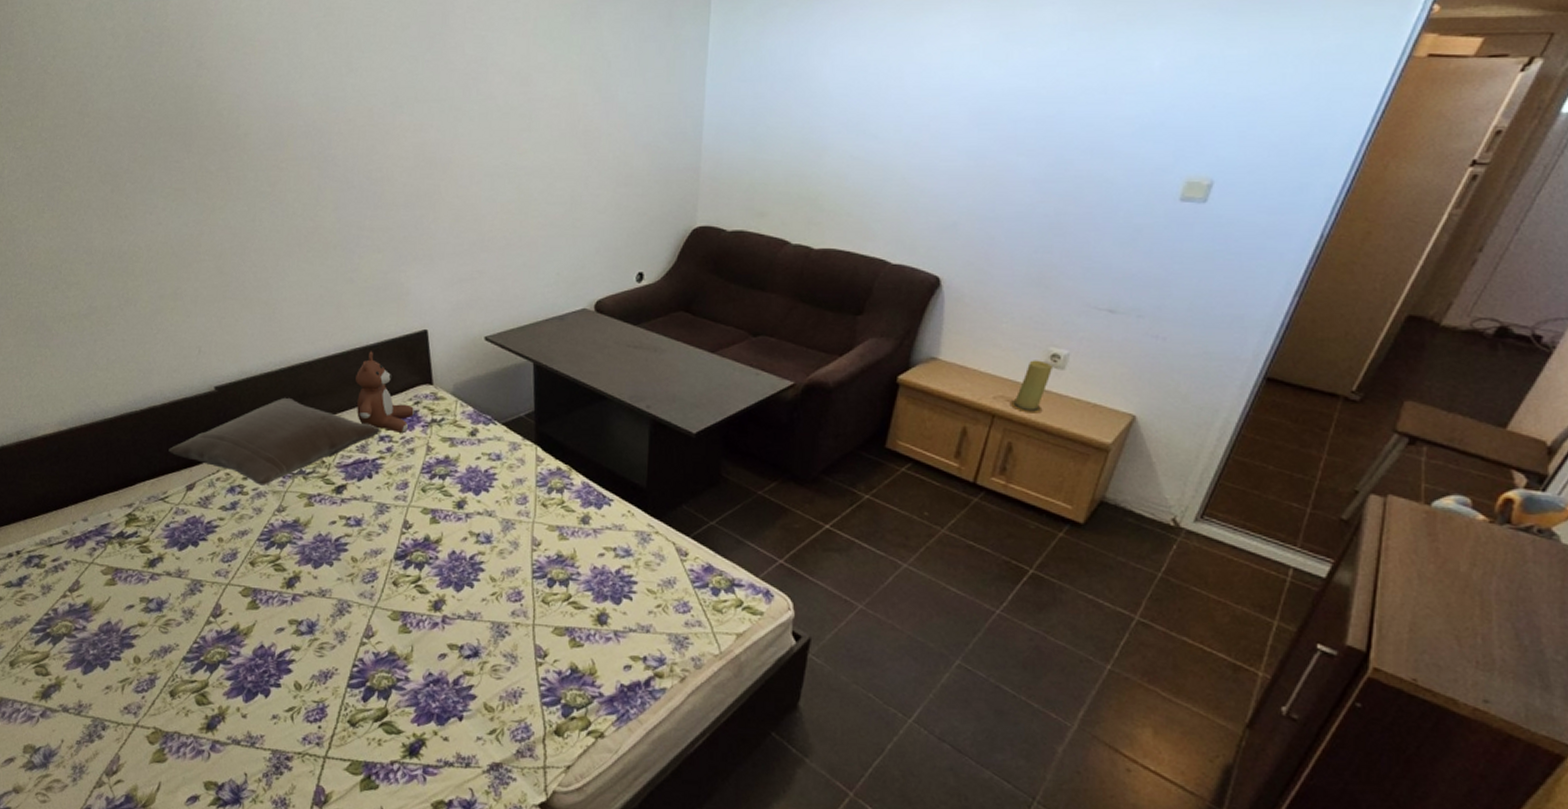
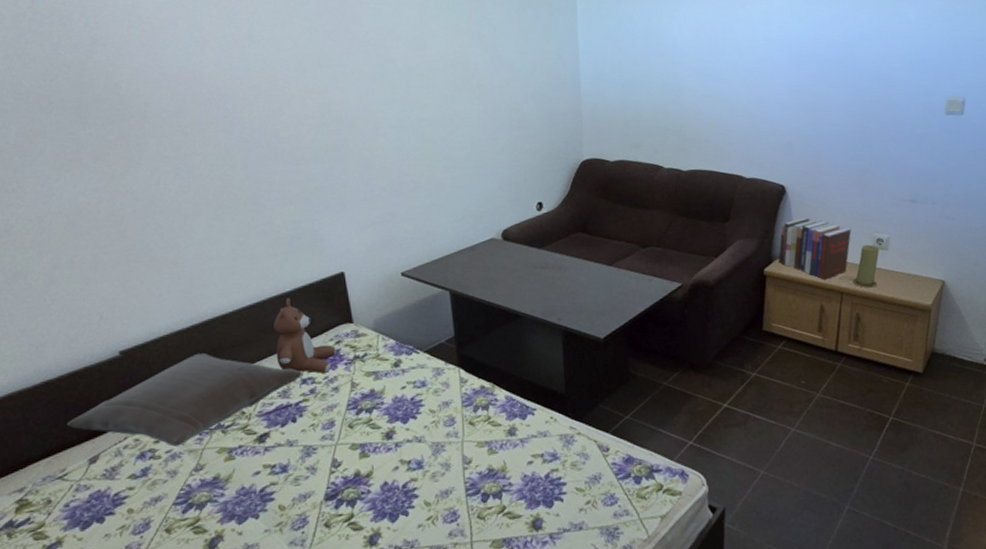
books: none [918,319,1019,397] -> present [778,217,852,280]

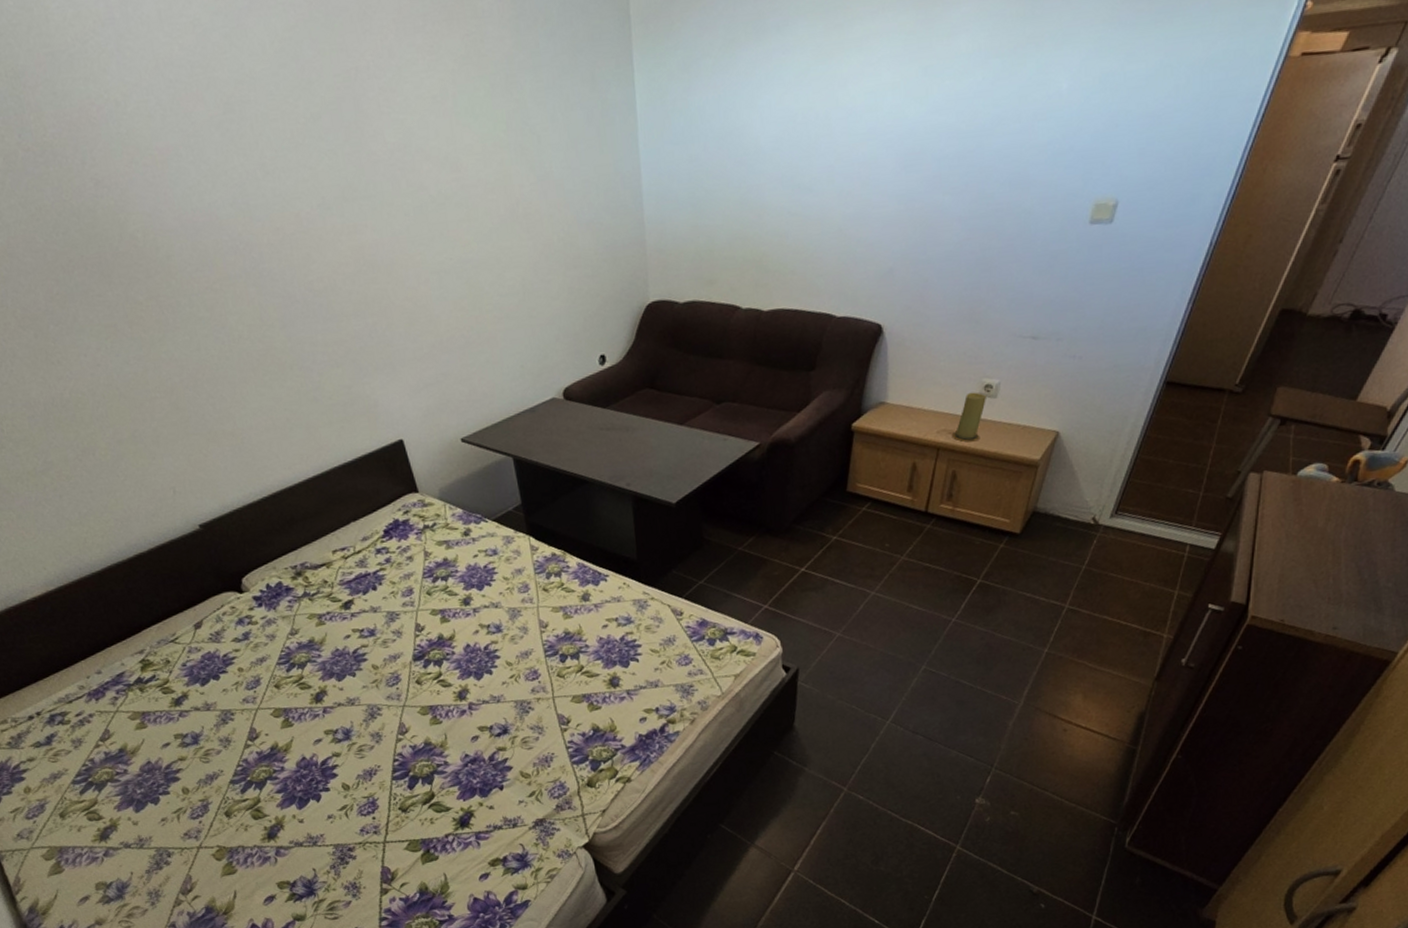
pillow: present [67,352,302,447] -> none [167,524,376,613]
teddy bear: present [274,297,337,373] -> none [340,467,407,543]
books: present [778,217,852,280] -> none [869,362,956,435]

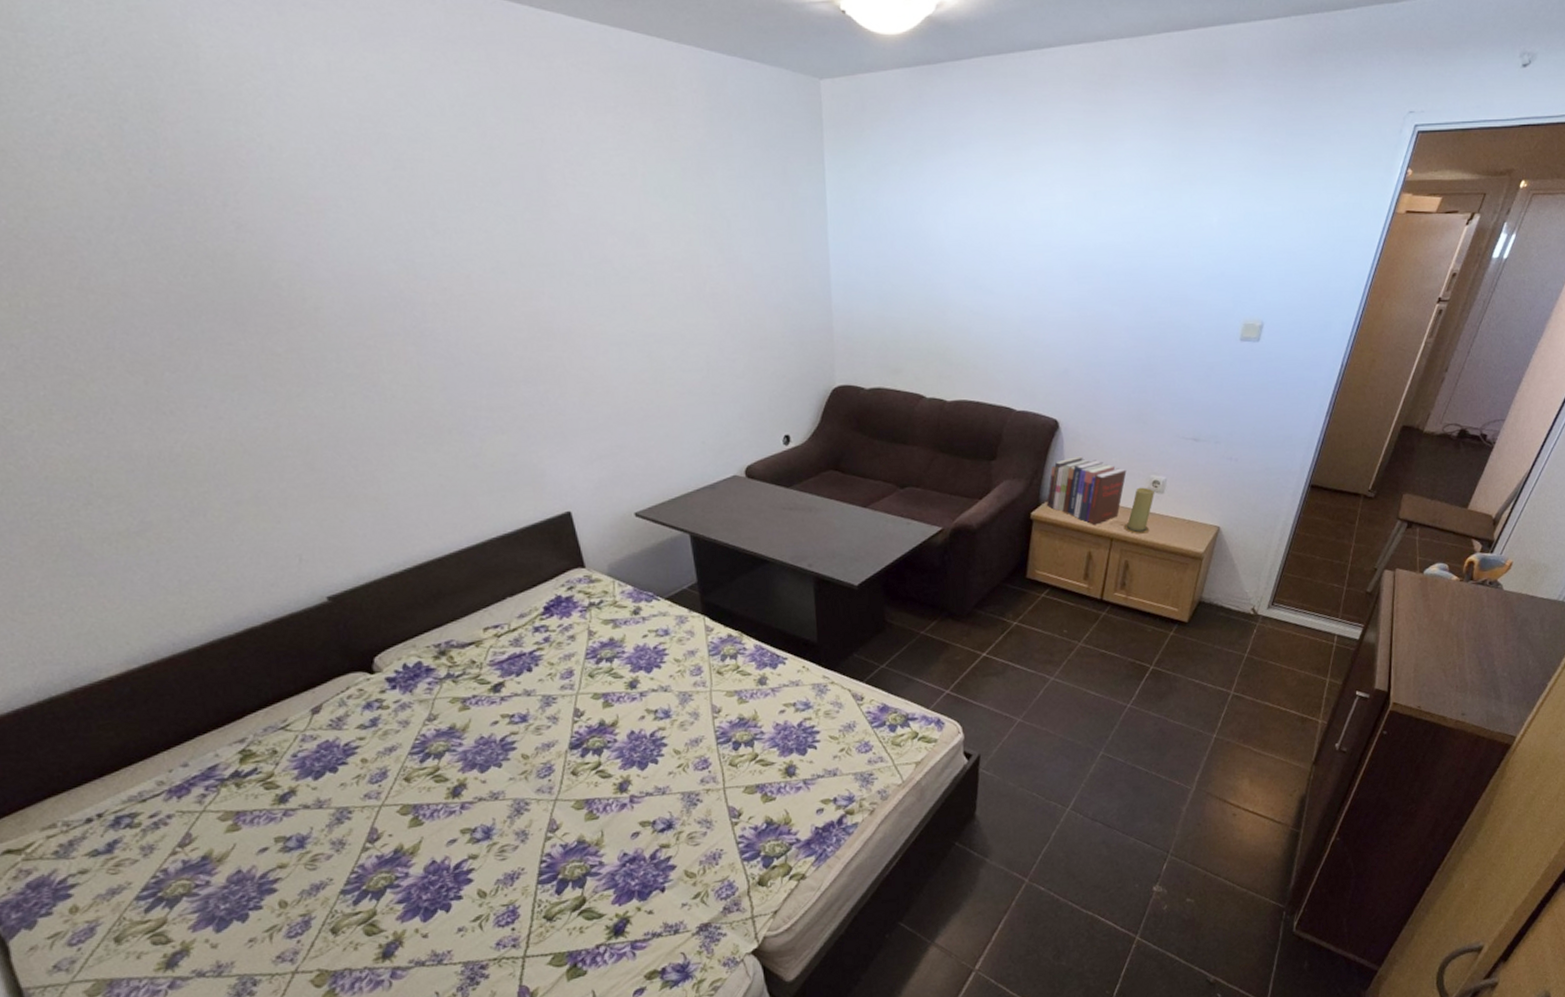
books: none [869,362,956,435] -> present [1047,456,1127,525]

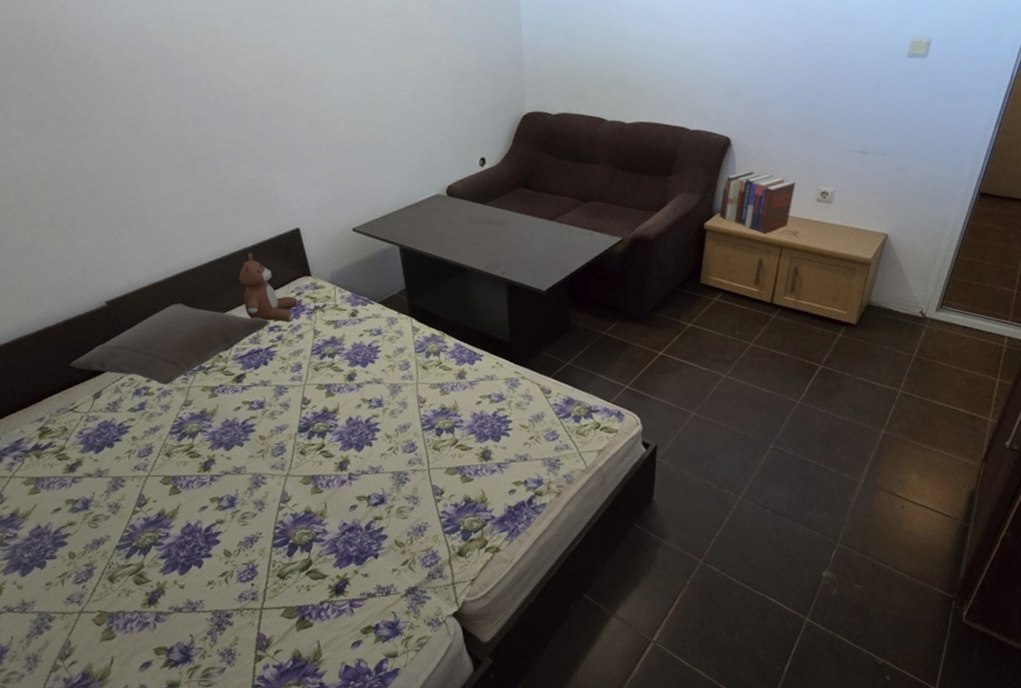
pillow: none [280,598,534,697] -> present [70,303,269,385]
teddy bear: none [496,539,570,621] -> present [239,252,299,322]
candle: present [1123,487,1154,534] -> none [793,198,823,242]

